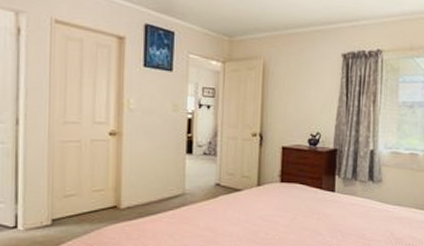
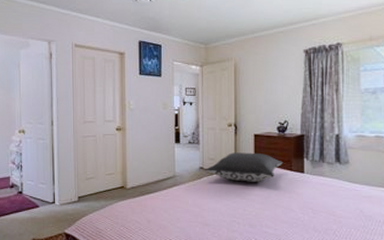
pillow: none [222,167,312,202] -> present [205,152,283,182]

